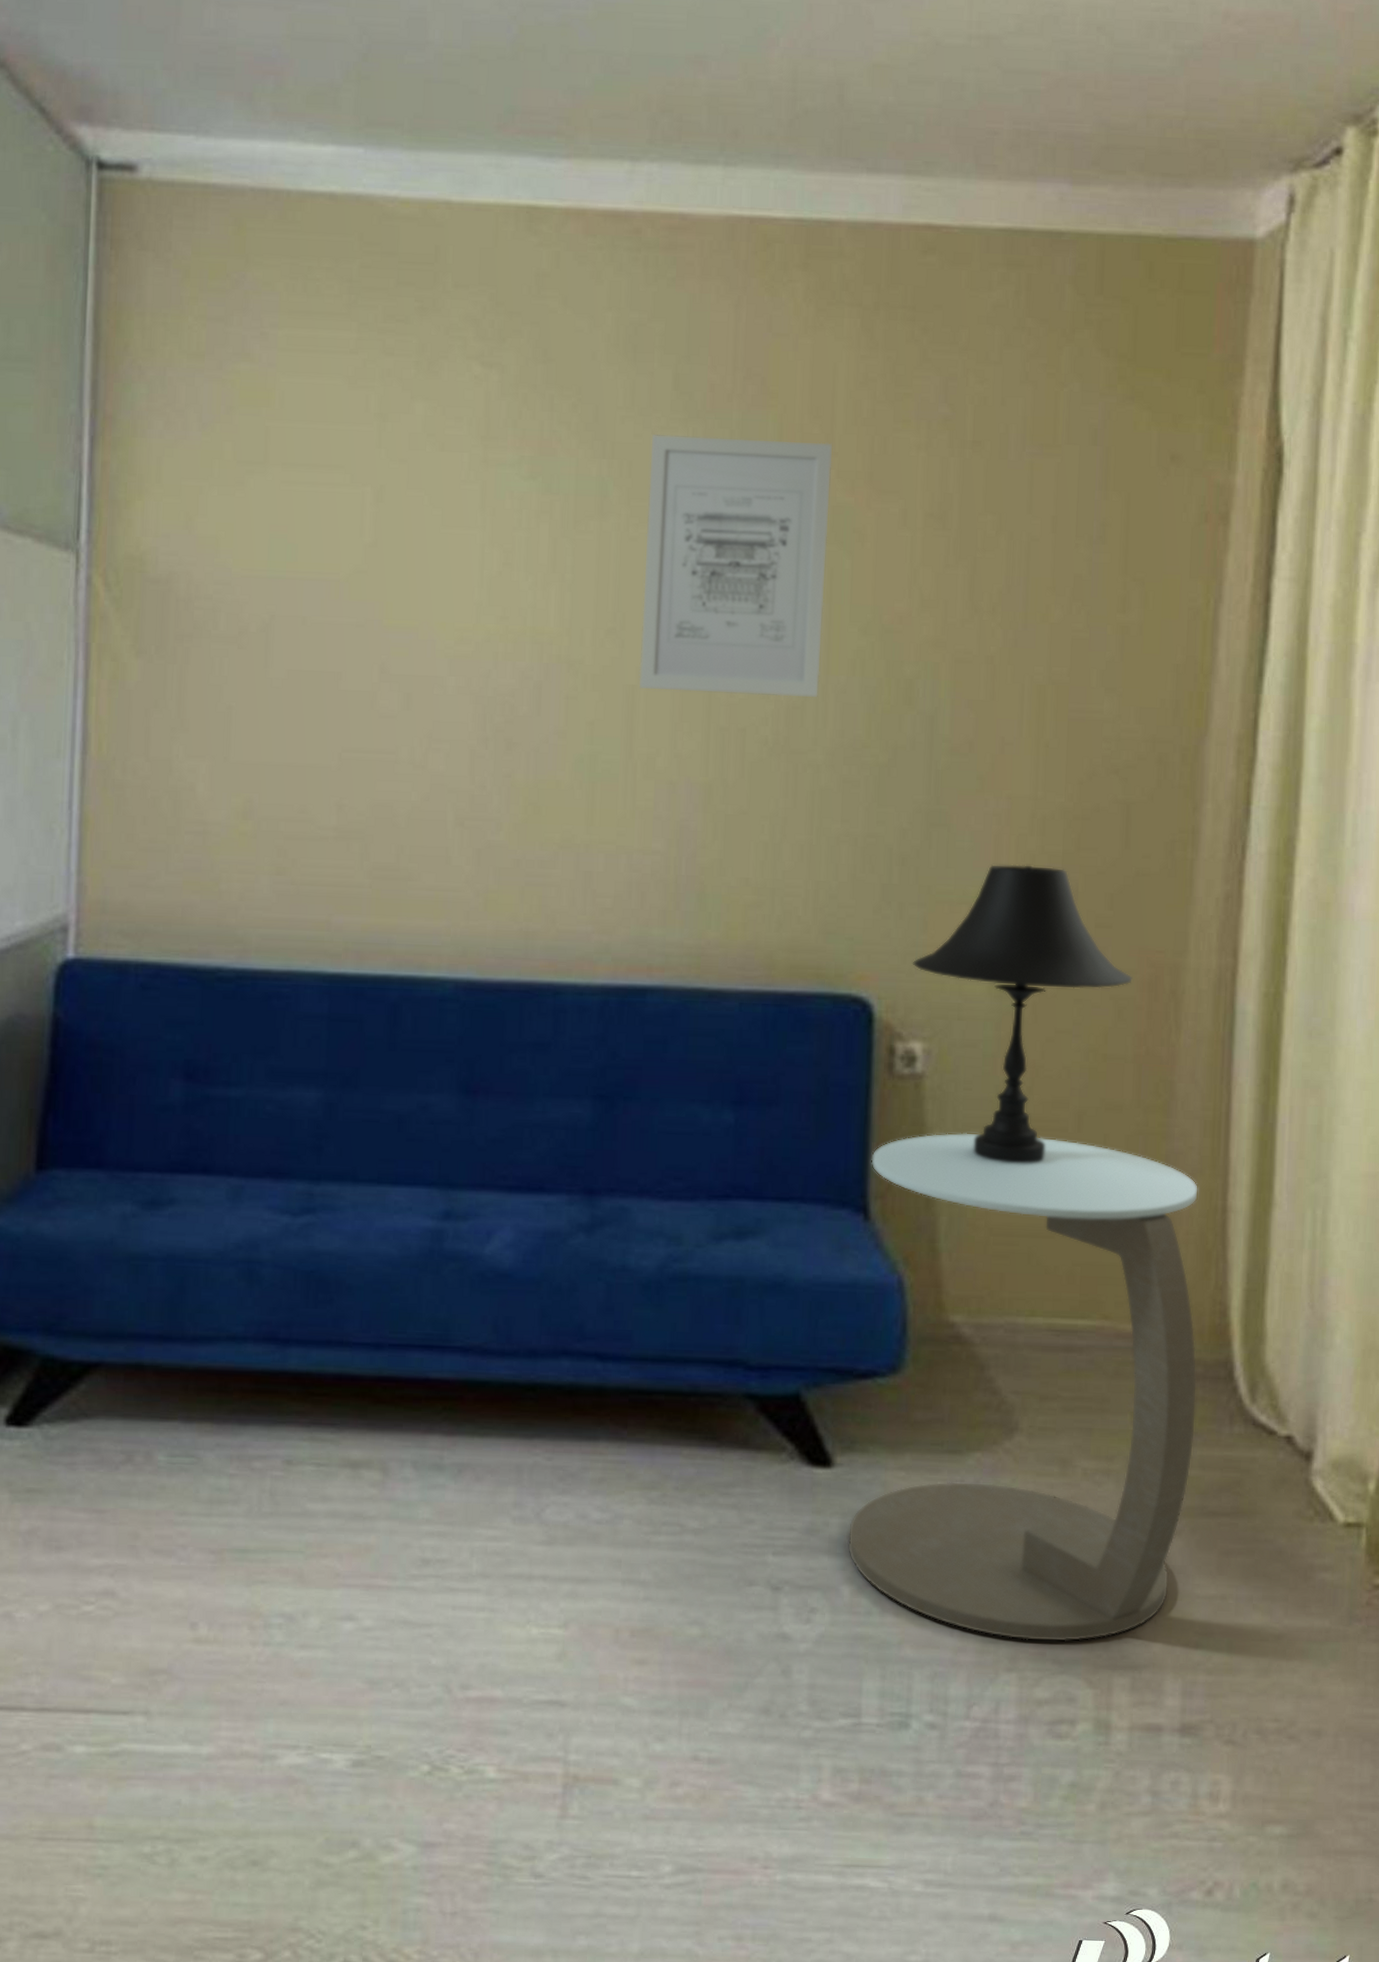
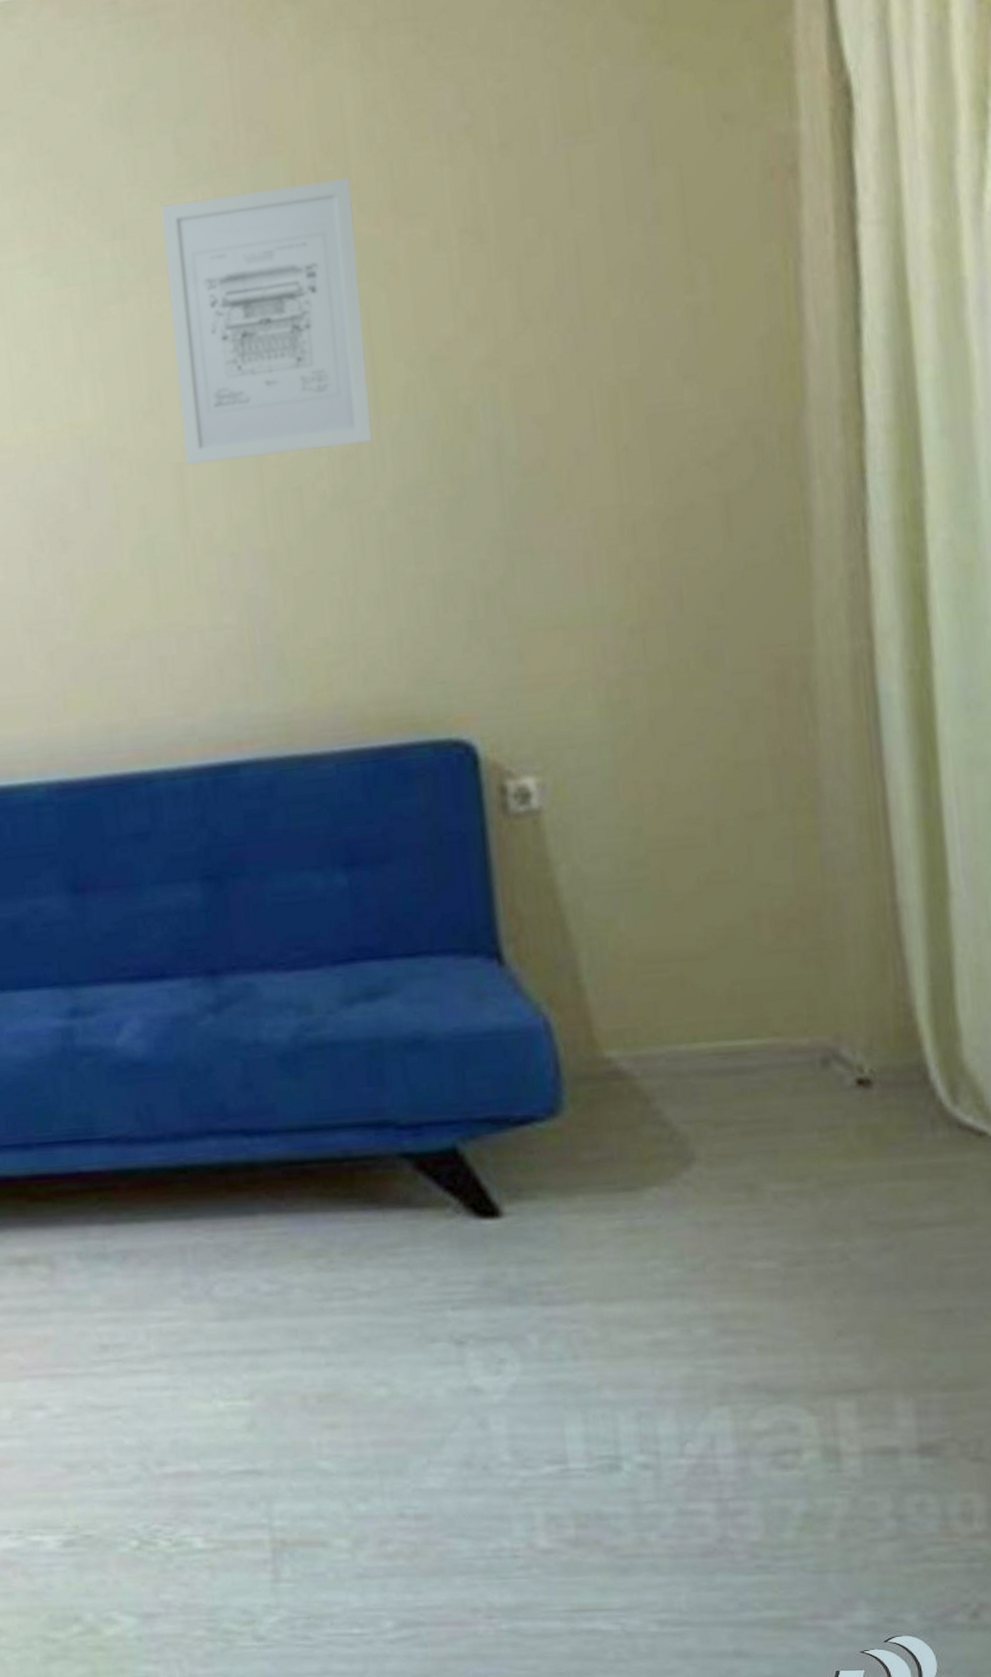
side table: present [848,1133,1198,1642] -> none [497,856,894,1372]
table lamp: present [912,864,1133,1164] -> none [512,574,757,888]

